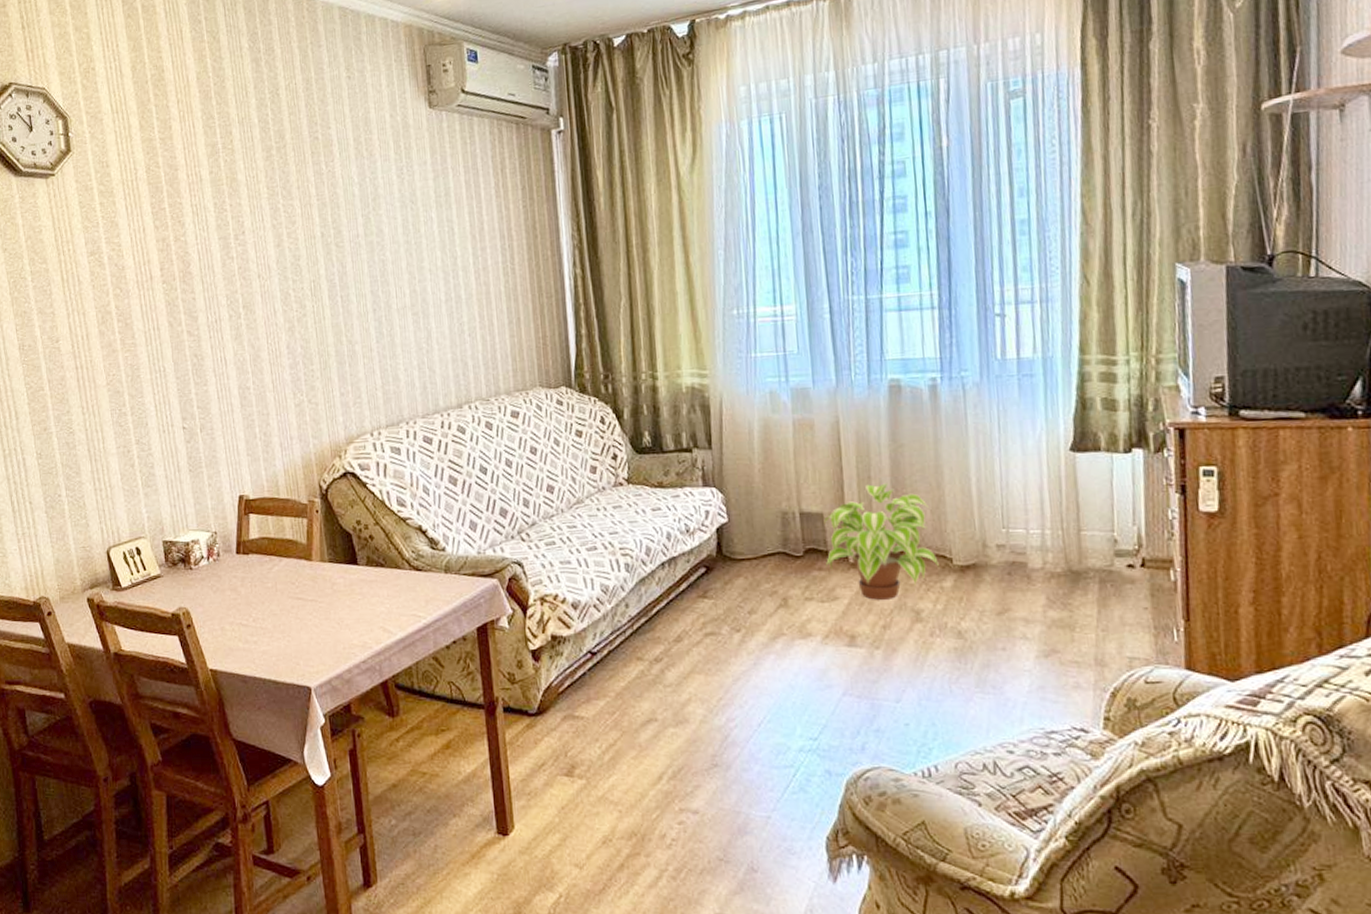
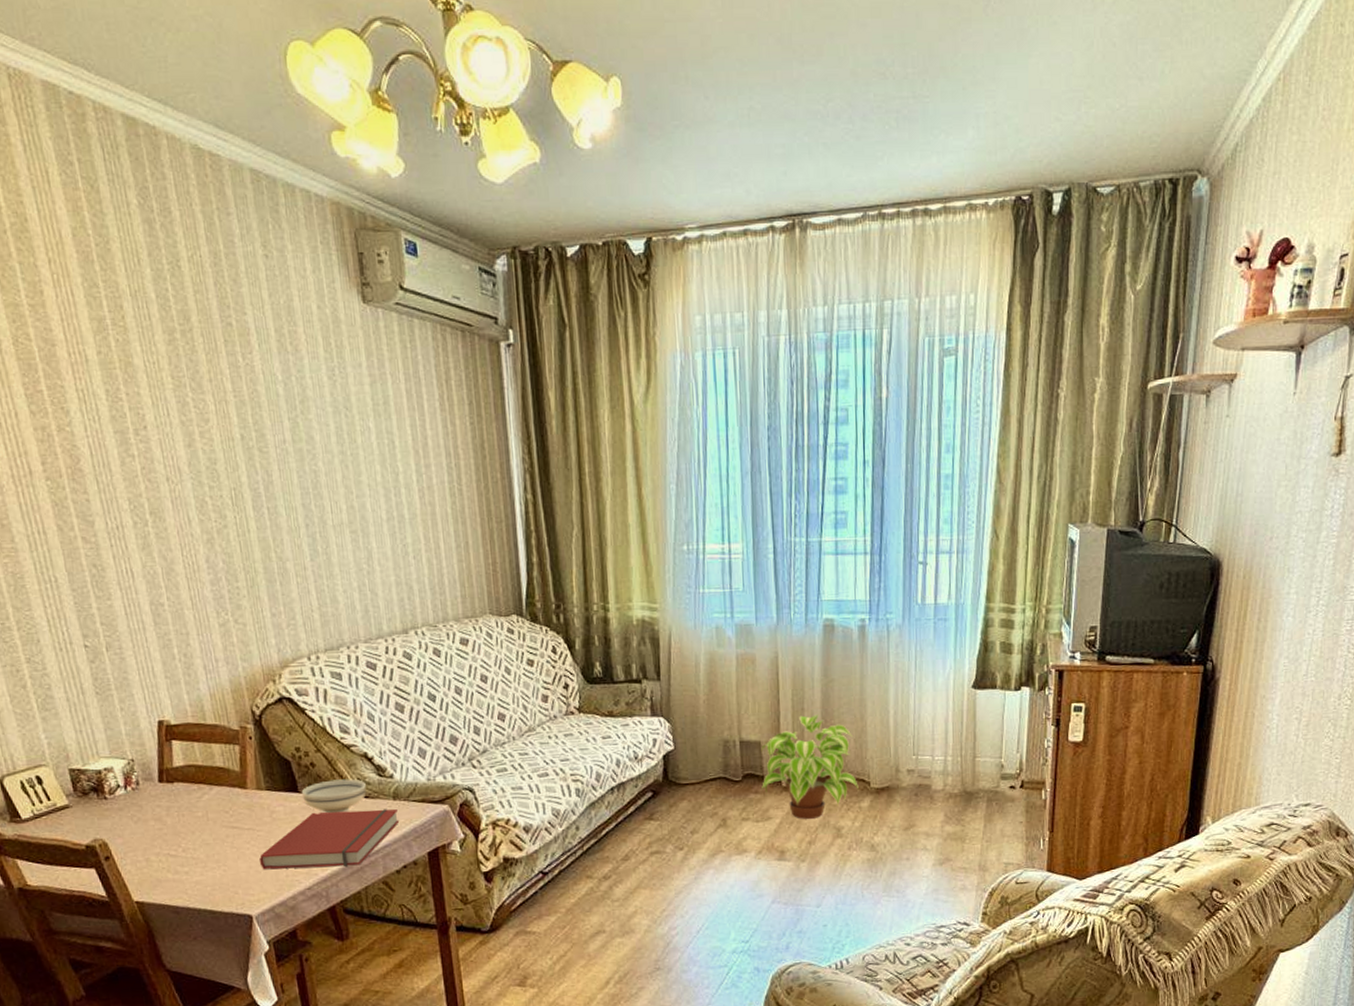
book: none [320,582,451,642] -> present [260,809,400,870]
bowl: none [360,551,420,585] -> present [301,779,367,813]

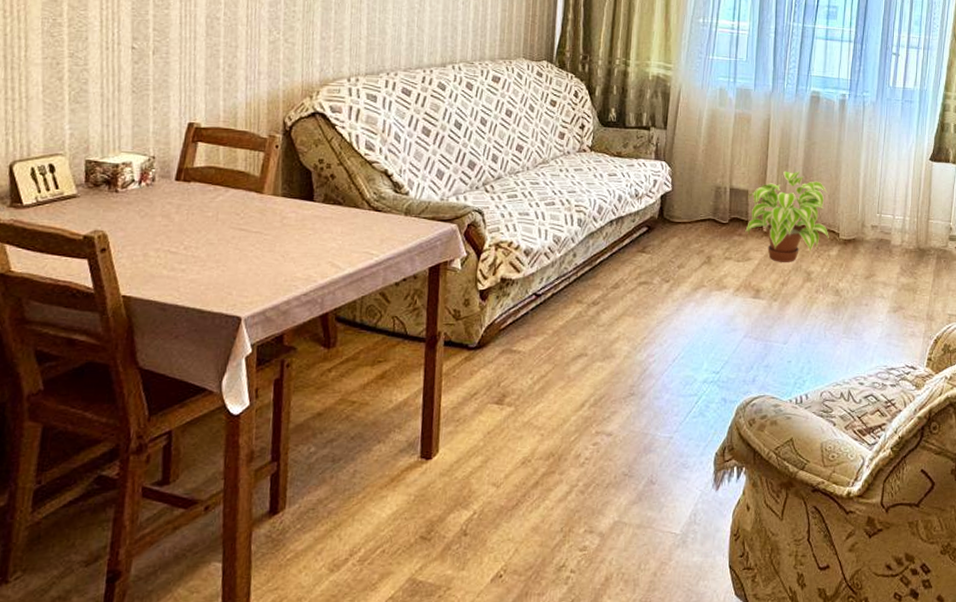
book: present [260,809,400,870] -> none [261,222,407,276]
bowl: present [301,779,367,813] -> none [316,192,381,223]

